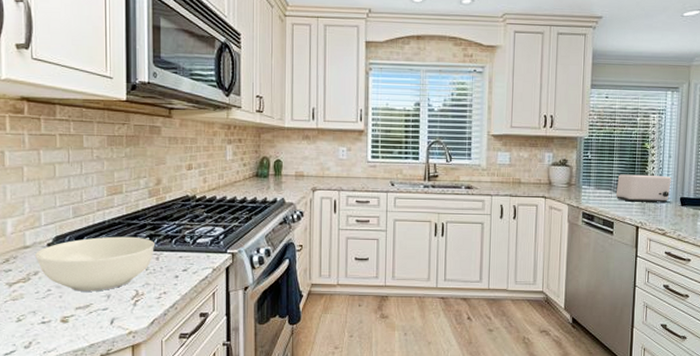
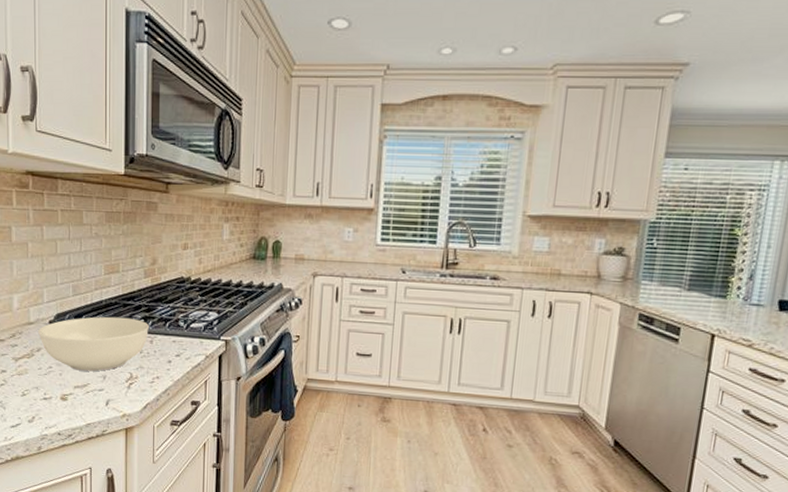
toaster: present [615,174,671,203] -> none [686,267,768,306]

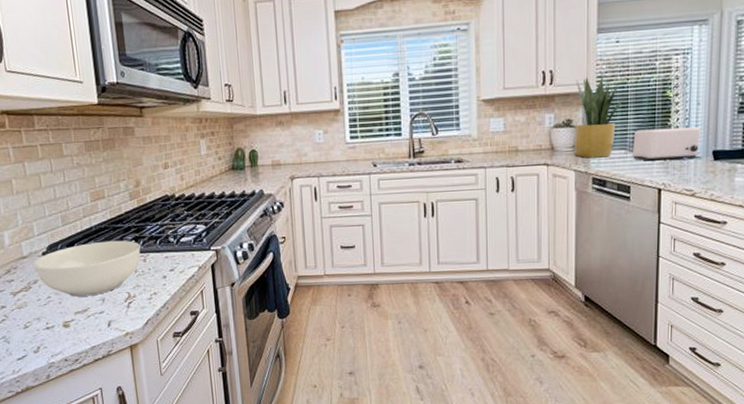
planter: none [623,202,688,293] -> present [575,74,626,159]
toaster: none [686,267,768,306] -> present [631,127,701,161]

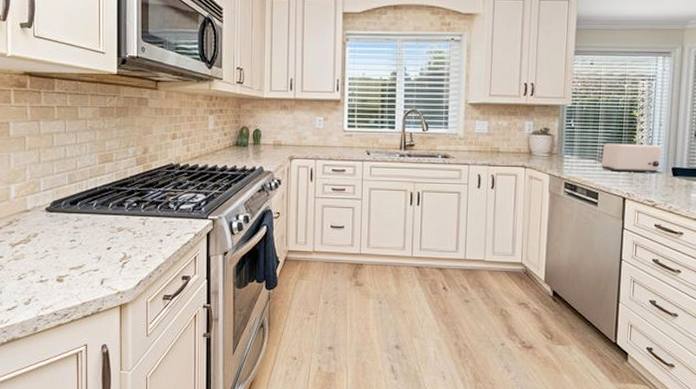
bowl: present [32,240,142,297] -> none [34,202,142,253]
planter: present [575,74,626,159] -> none [550,91,597,165]

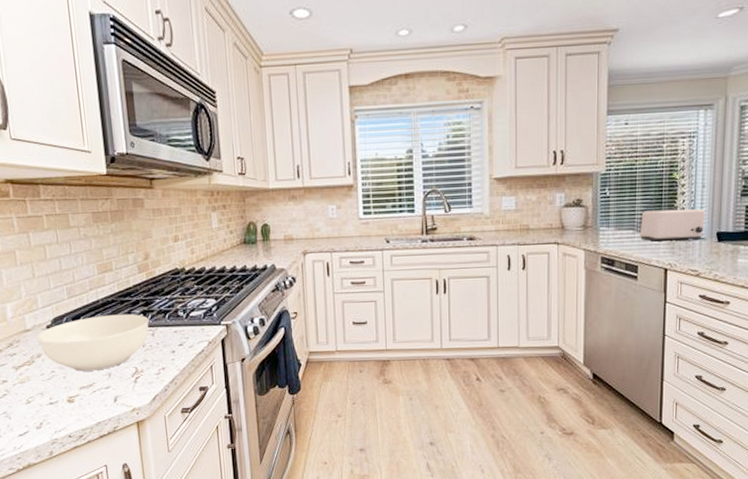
bowl: none [34,202,142,253] -> present [35,314,150,372]

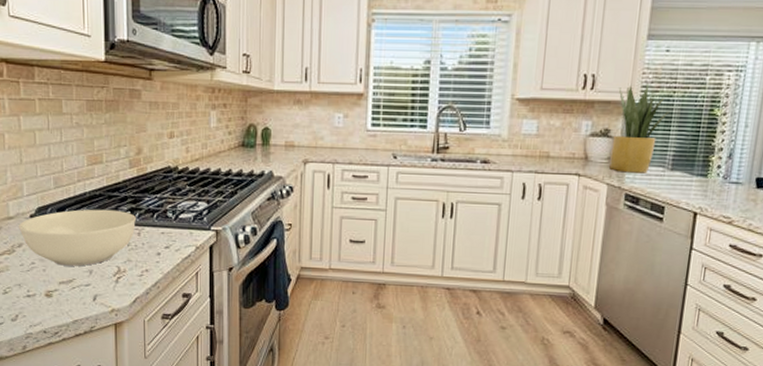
planter: none [585,155,634,238] -> present [609,84,670,173]
toaster: present [639,208,706,242] -> none [669,147,746,184]

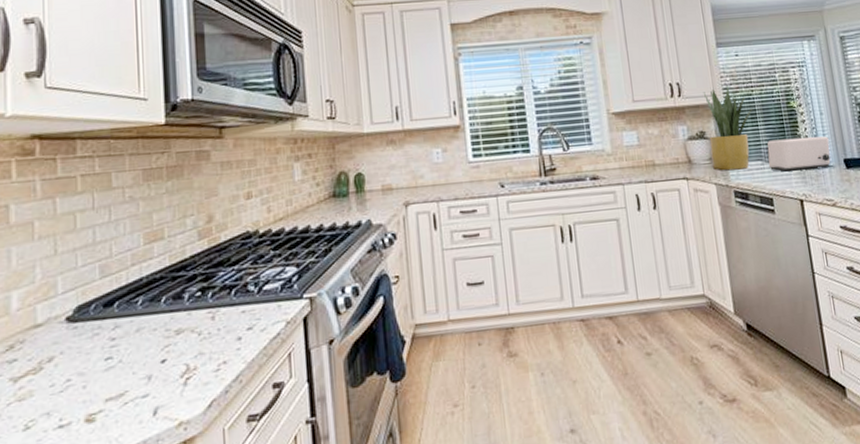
bowl: present [18,209,137,267] -> none [48,293,210,377]
toaster: none [669,147,746,184] -> present [767,136,831,172]

